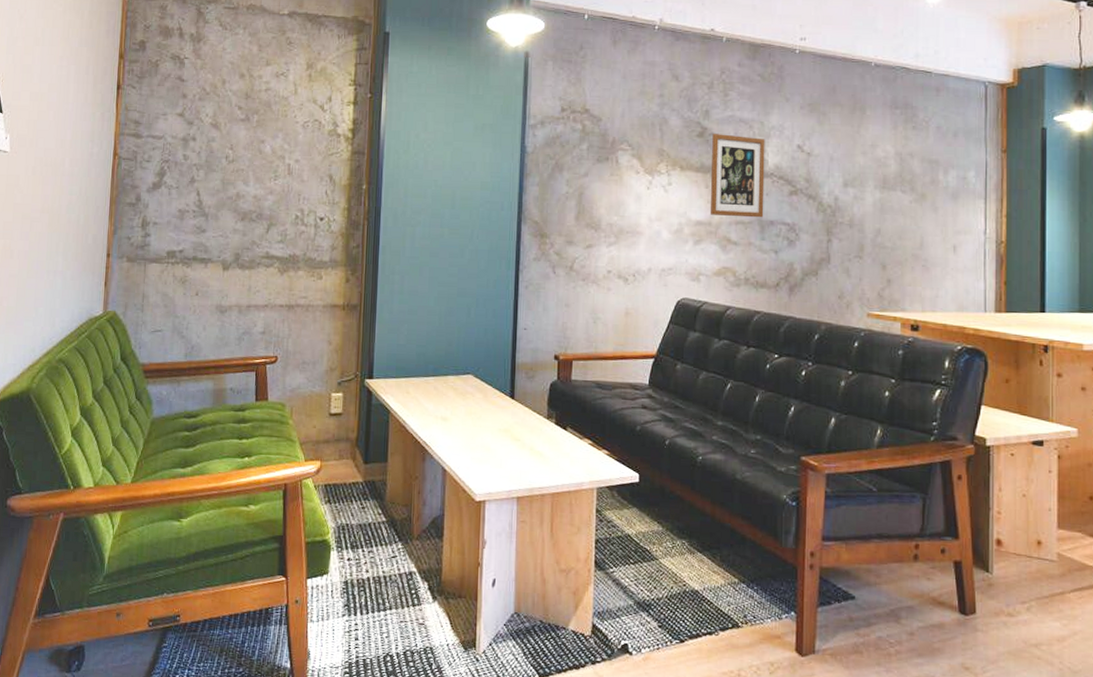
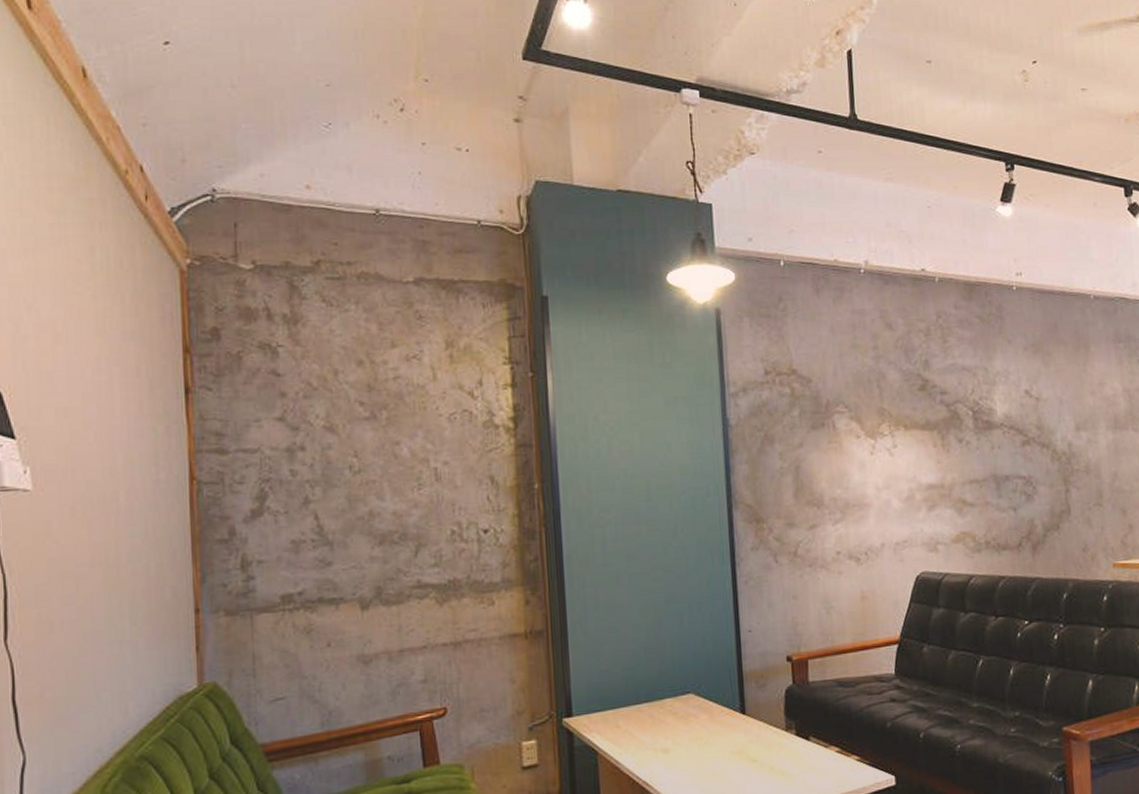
wall art: present [711,134,765,218] -> none [935,385,998,476]

